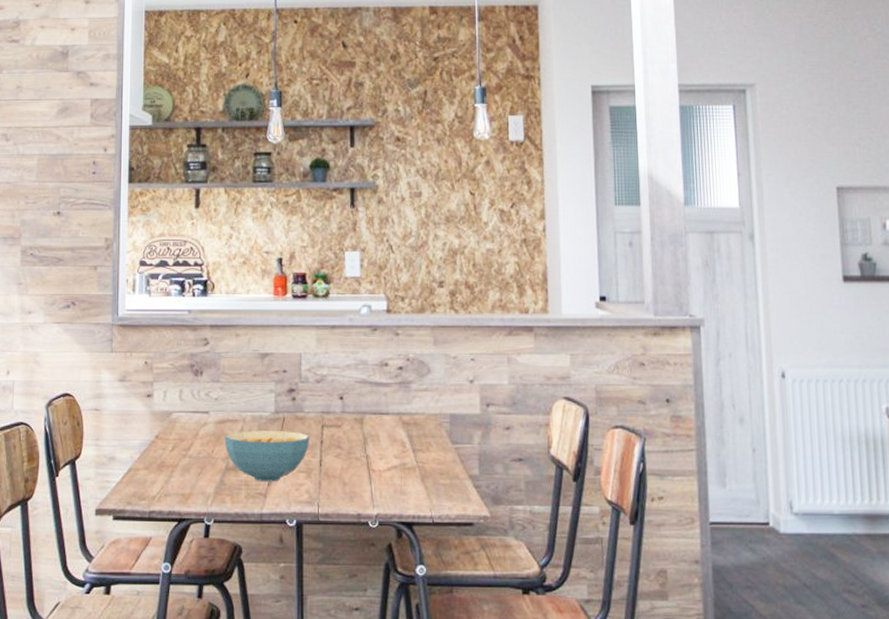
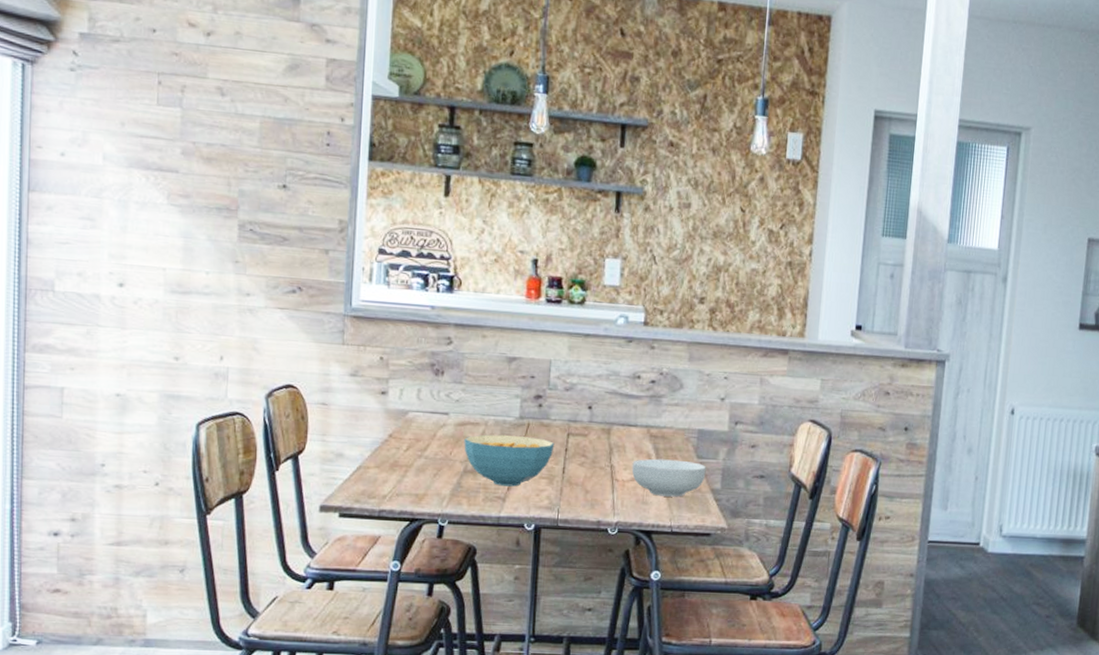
cereal bowl: none [387,446,462,486] -> present [631,458,706,497]

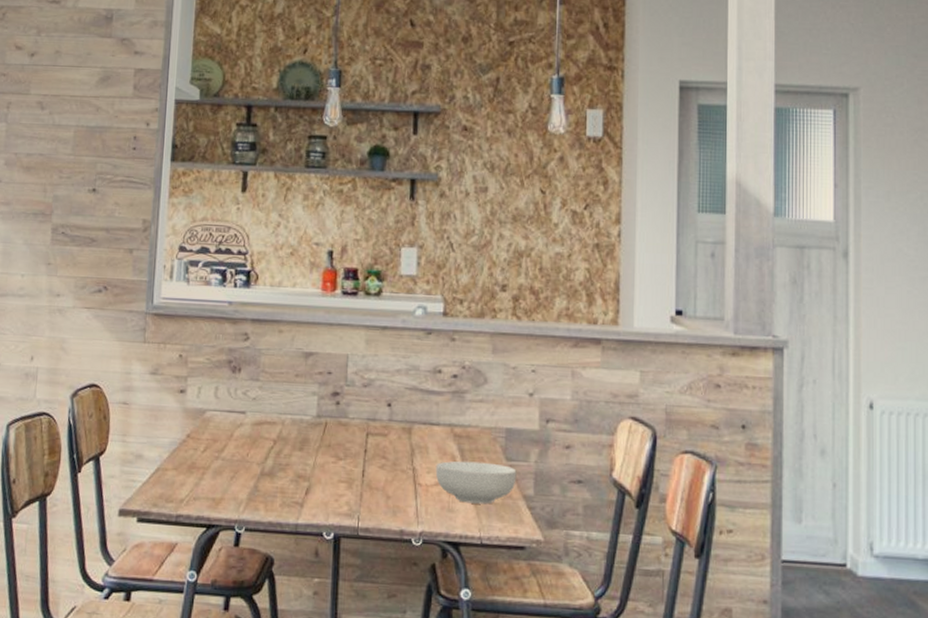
cereal bowl: present [464,434,555,487] -> none [261,434,353,491]

